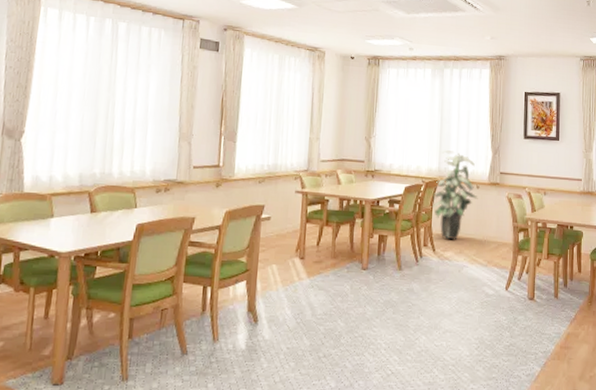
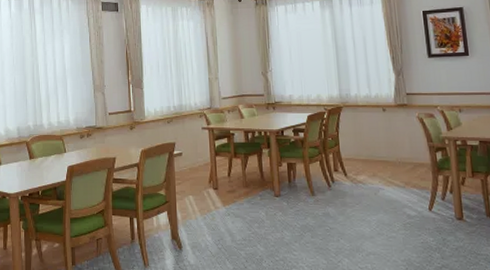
indoor plant: present [431,150,478,241] -> none [337,77,386,164]

